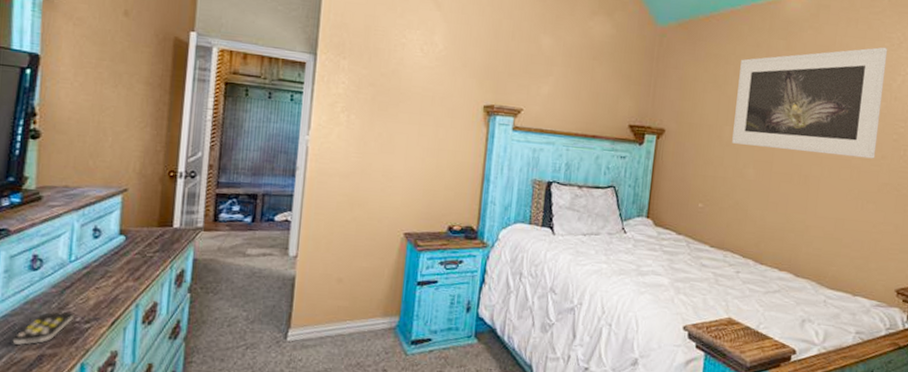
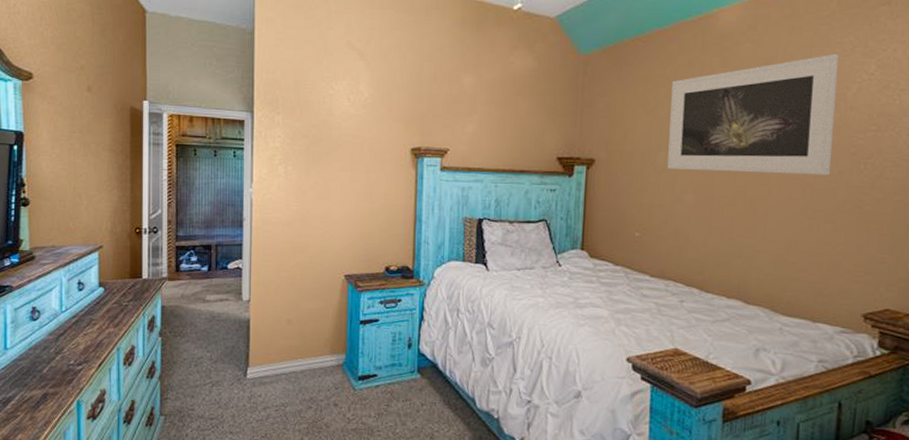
remote control: present [12,311,73,346] -> none [22,355,68,386]

